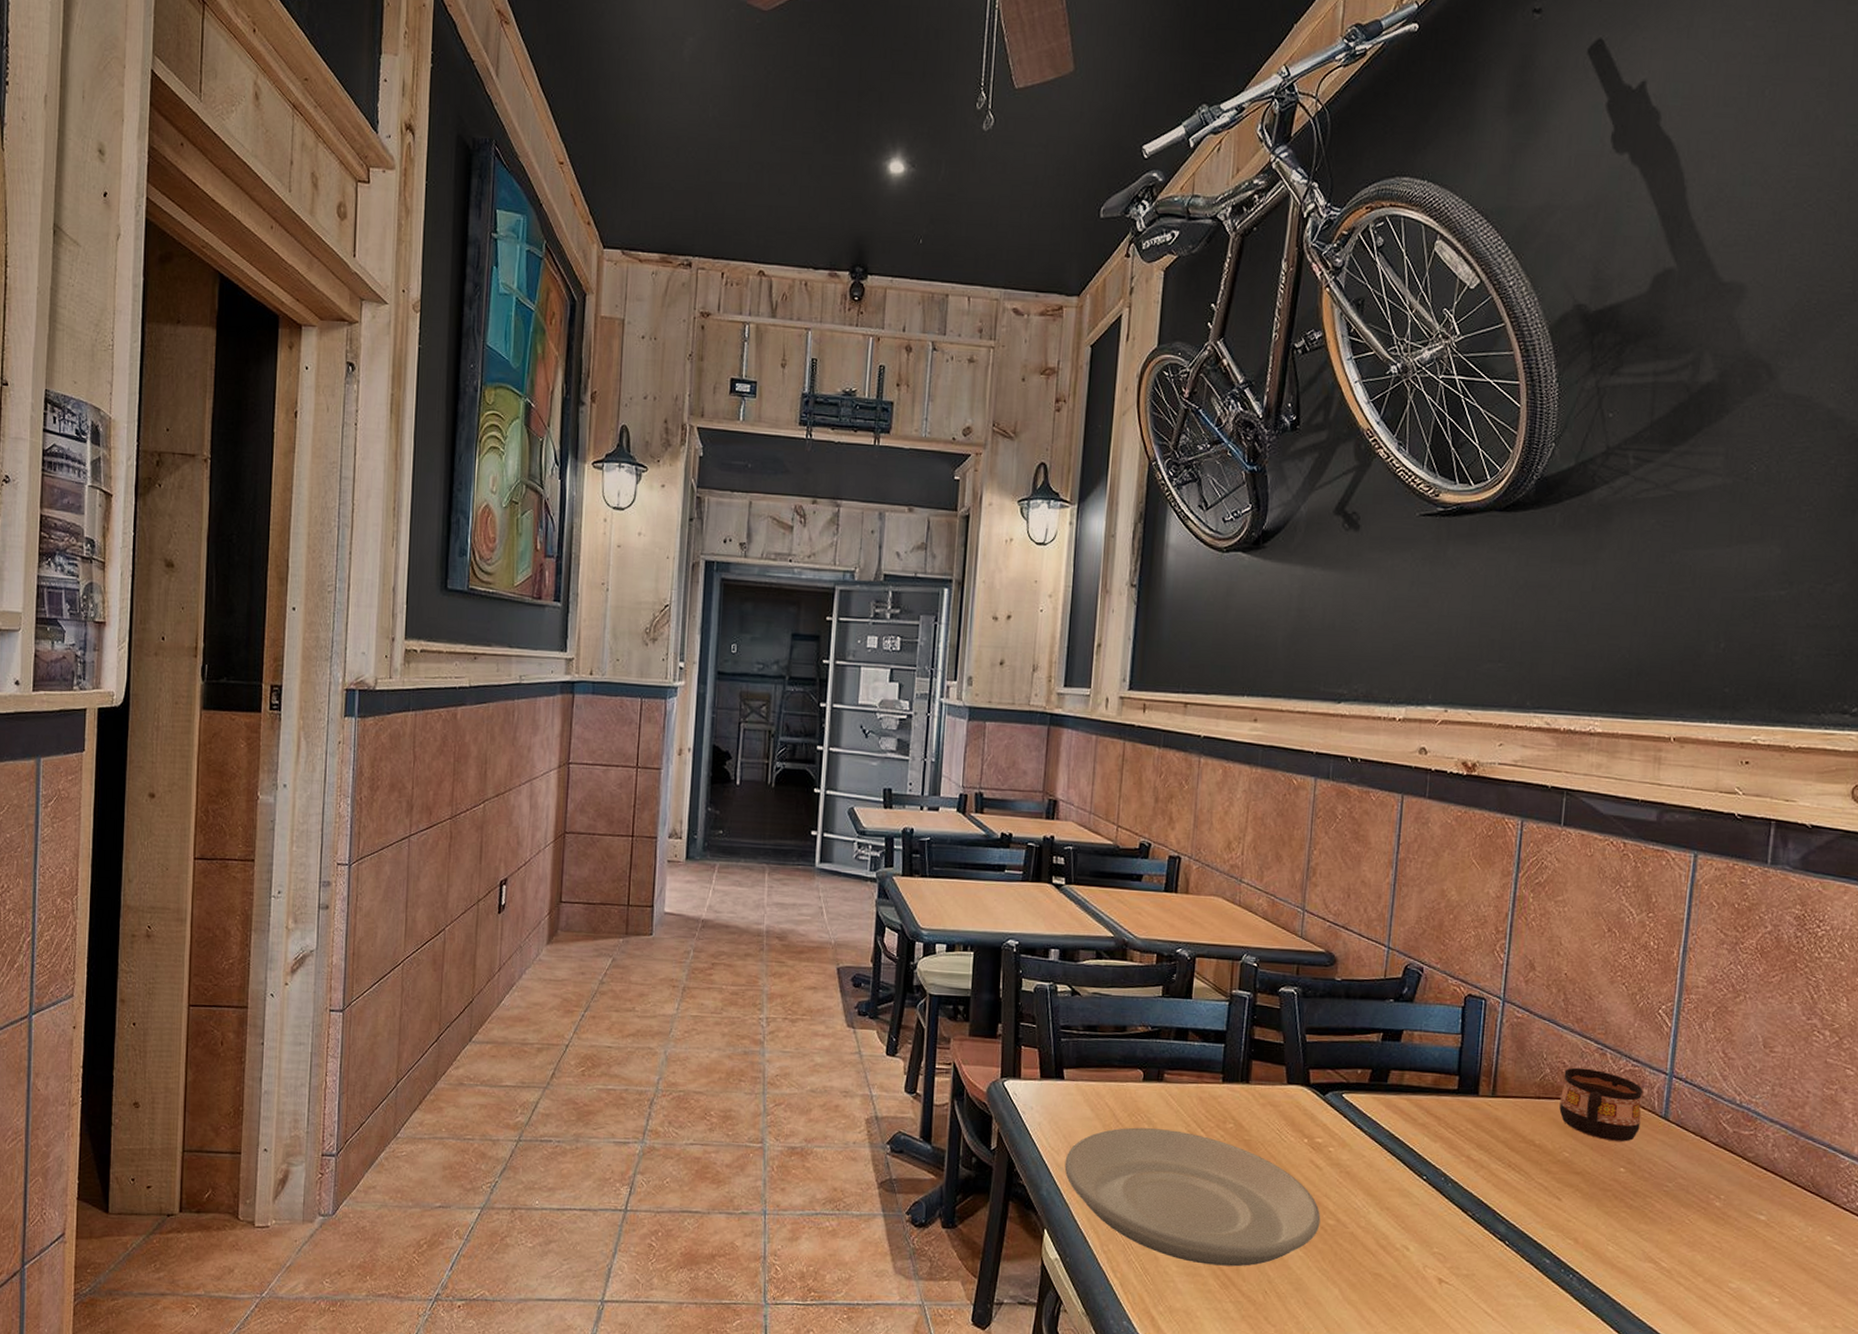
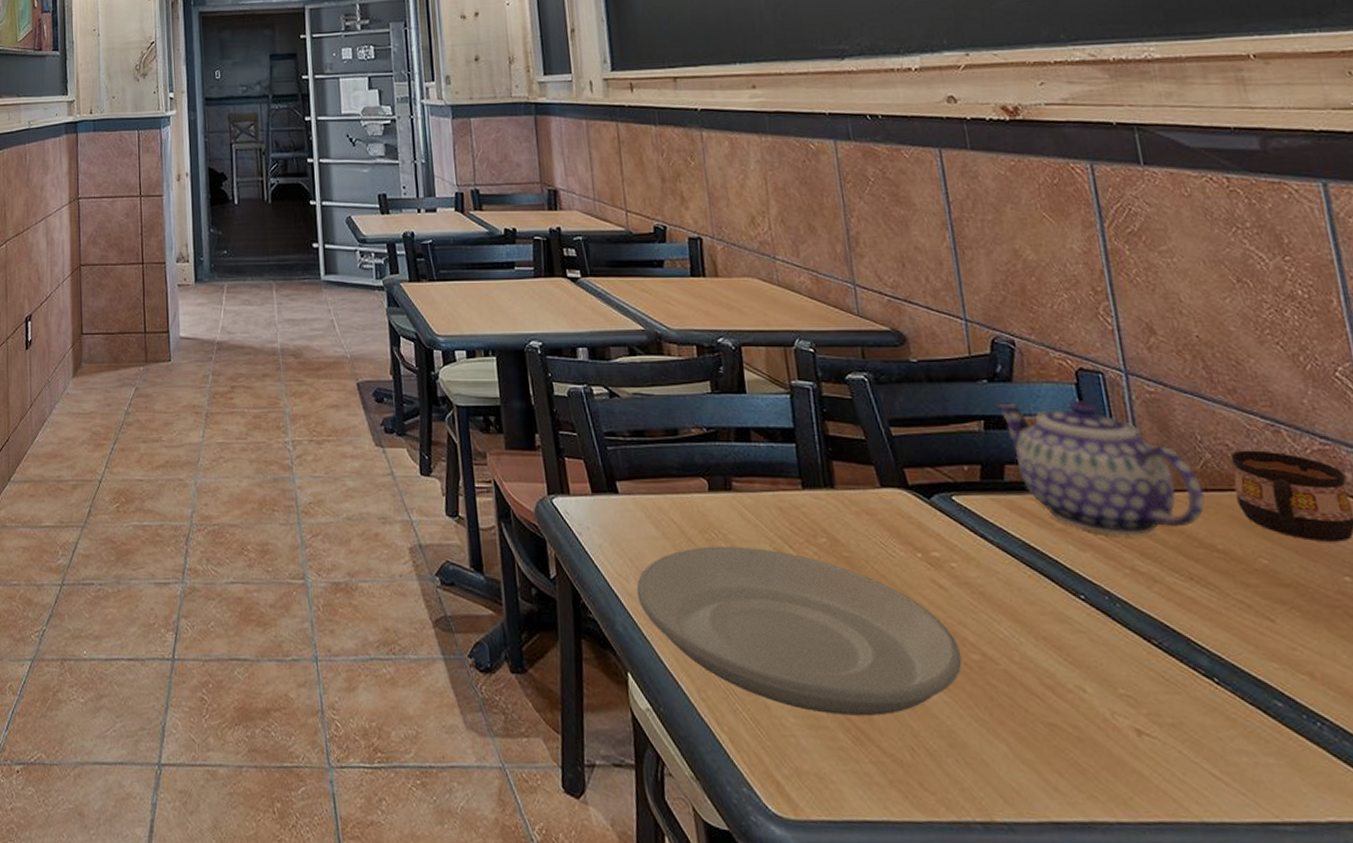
teapot: none [1394,1019,1538,1131] -> present [993,400,1205,536]

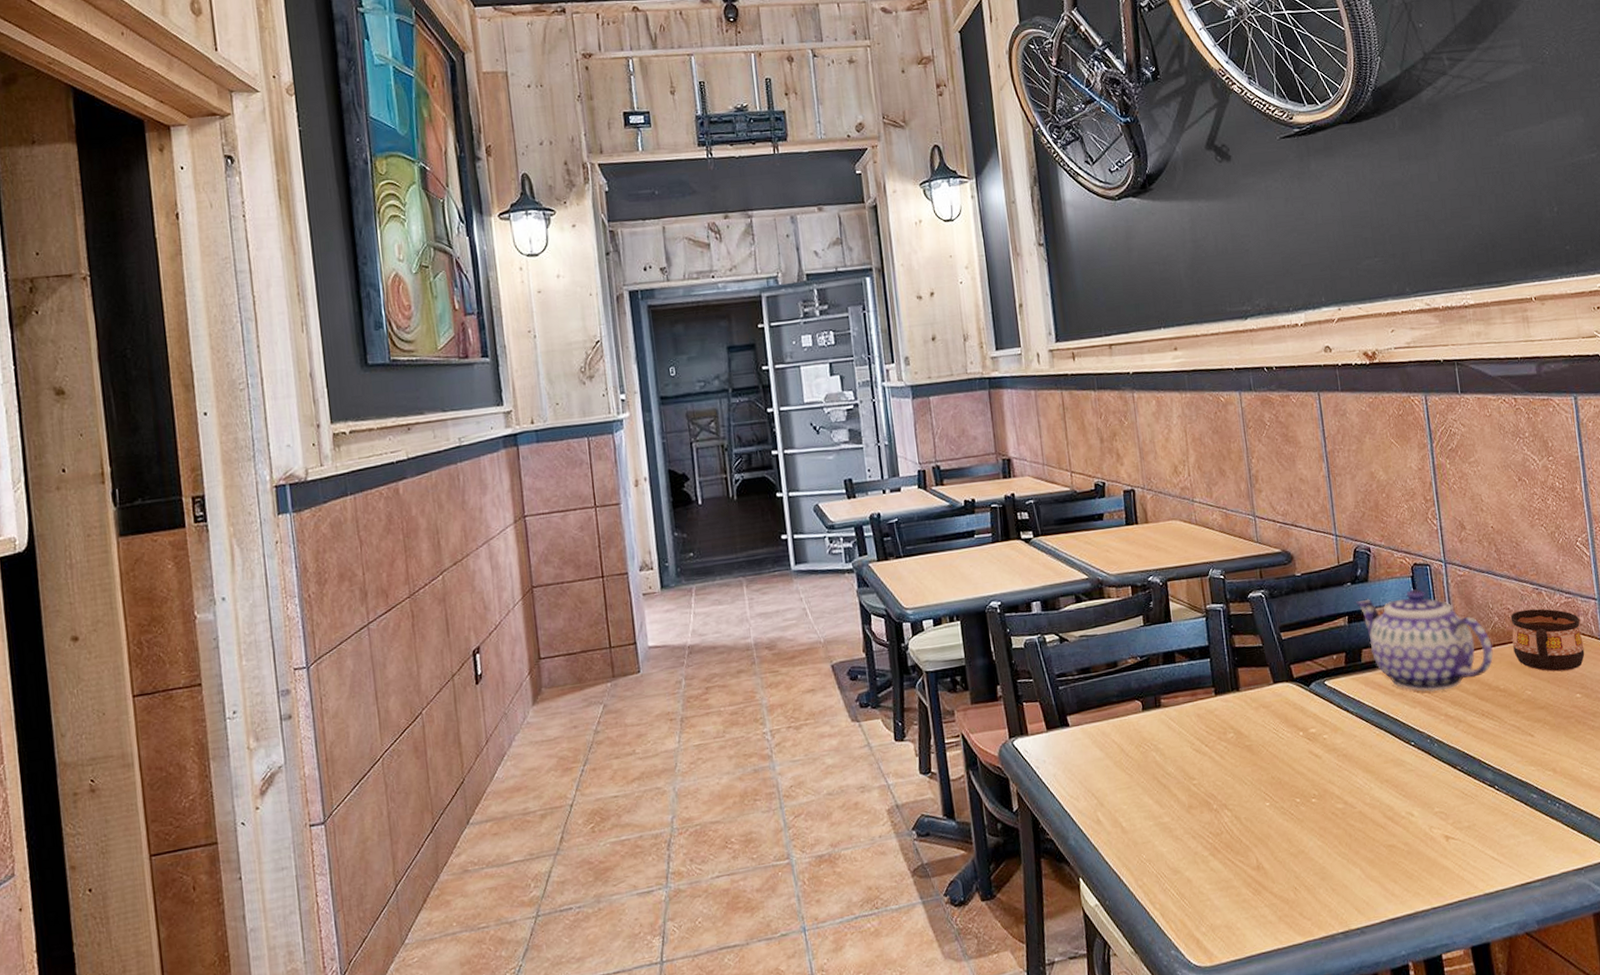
plate: present [636,546,963,717] -> none [1085,751,1331,877]

